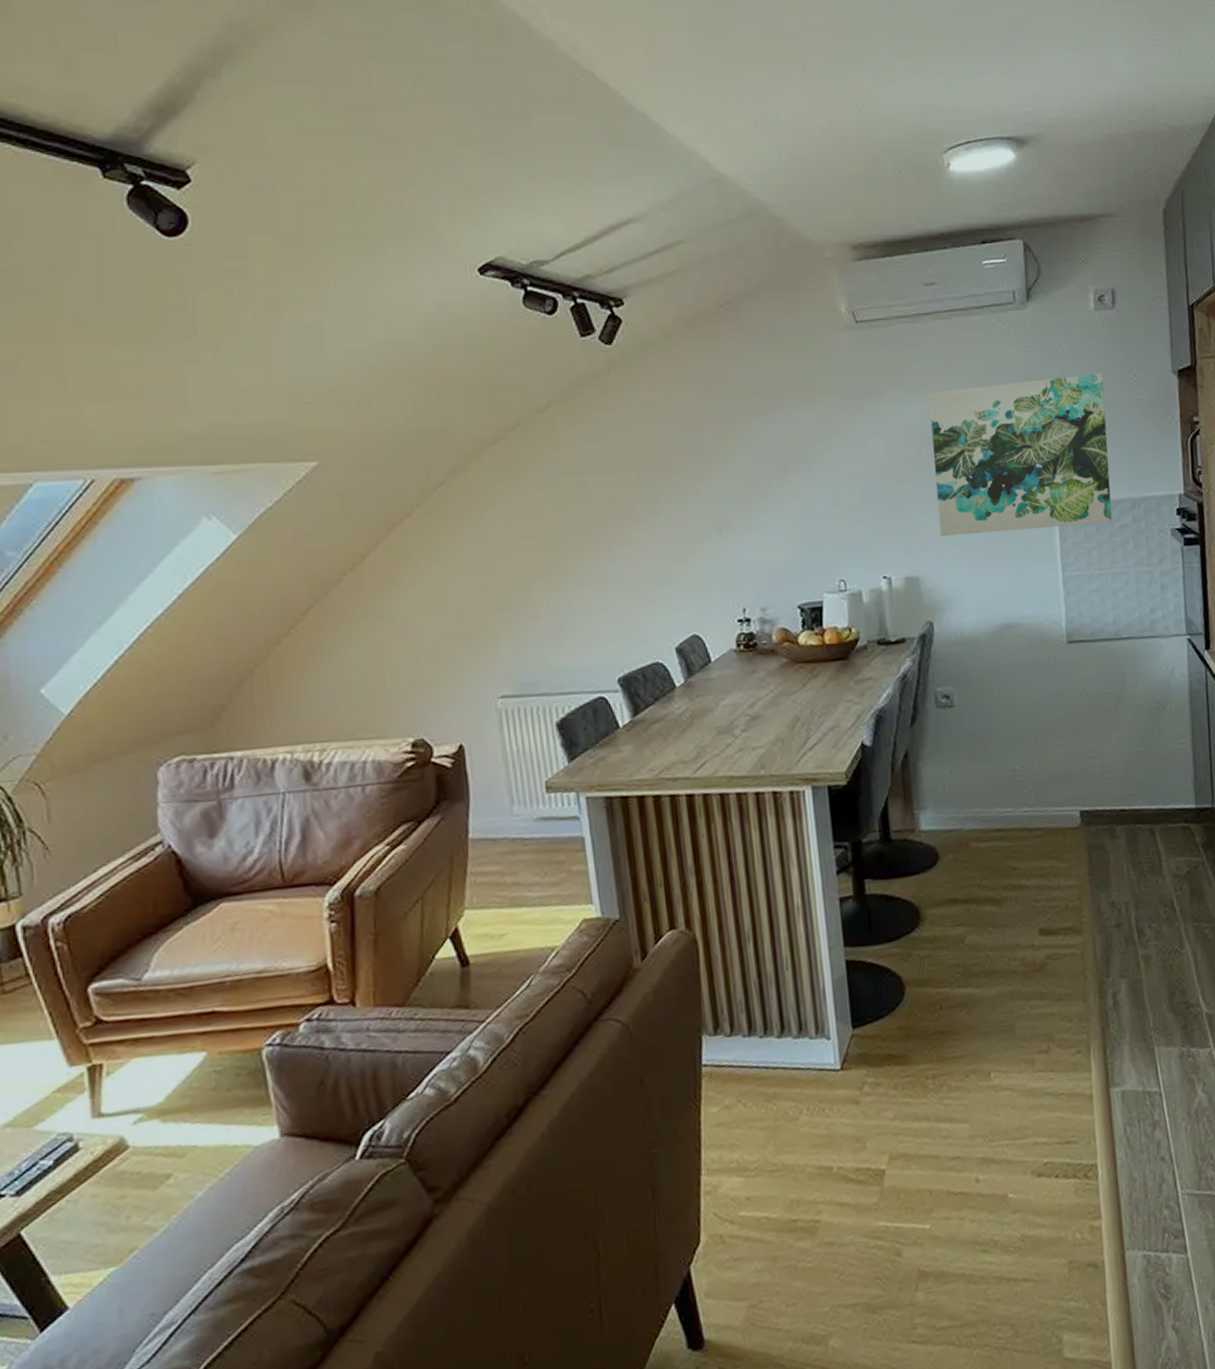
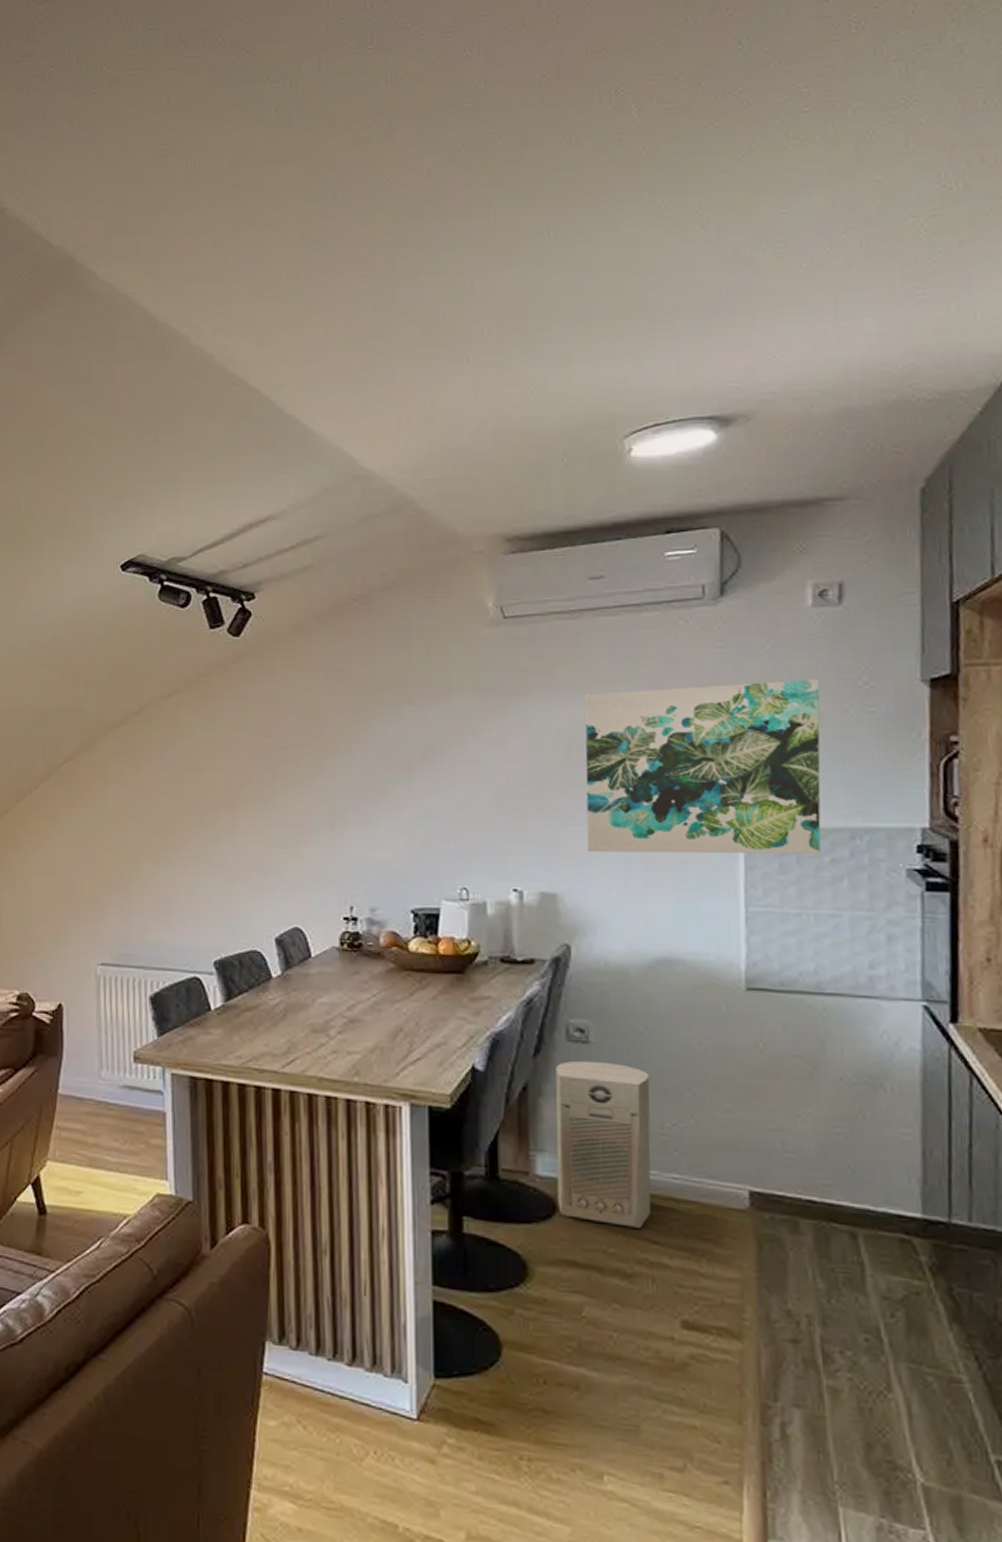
air purifier: none [929,721,1011,862] -> present [555,1060,652,1228]

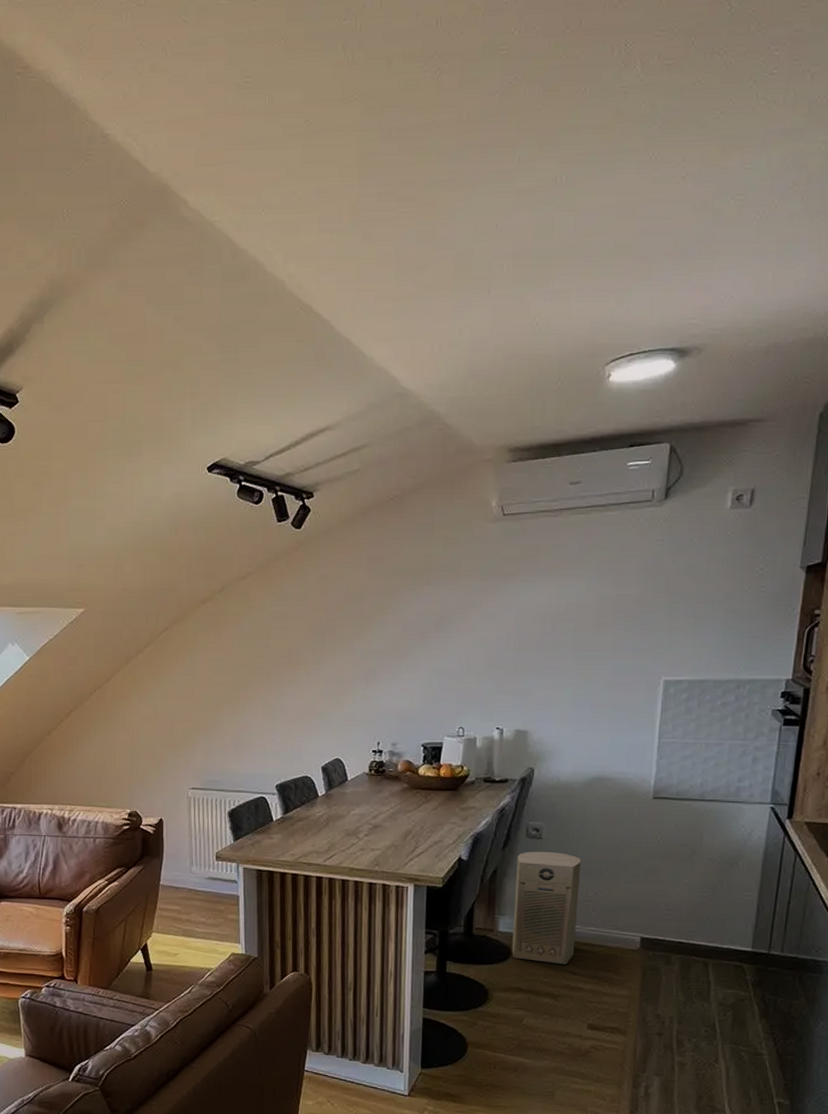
wall art: present [585,679,821,854] -> none [551,566,729,700]

